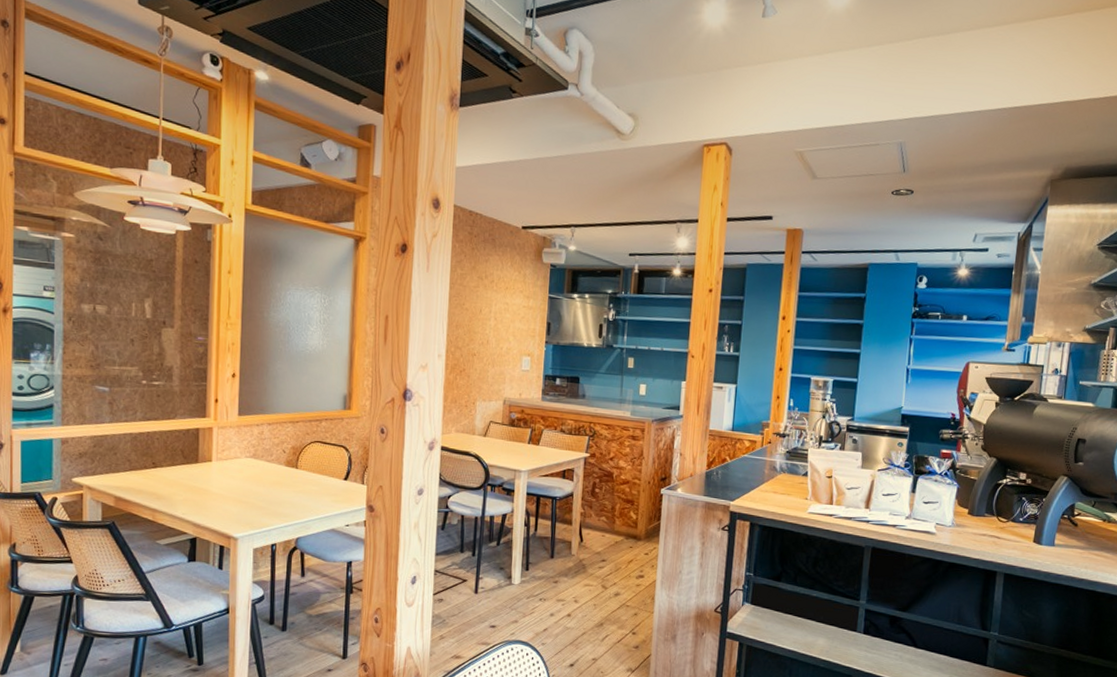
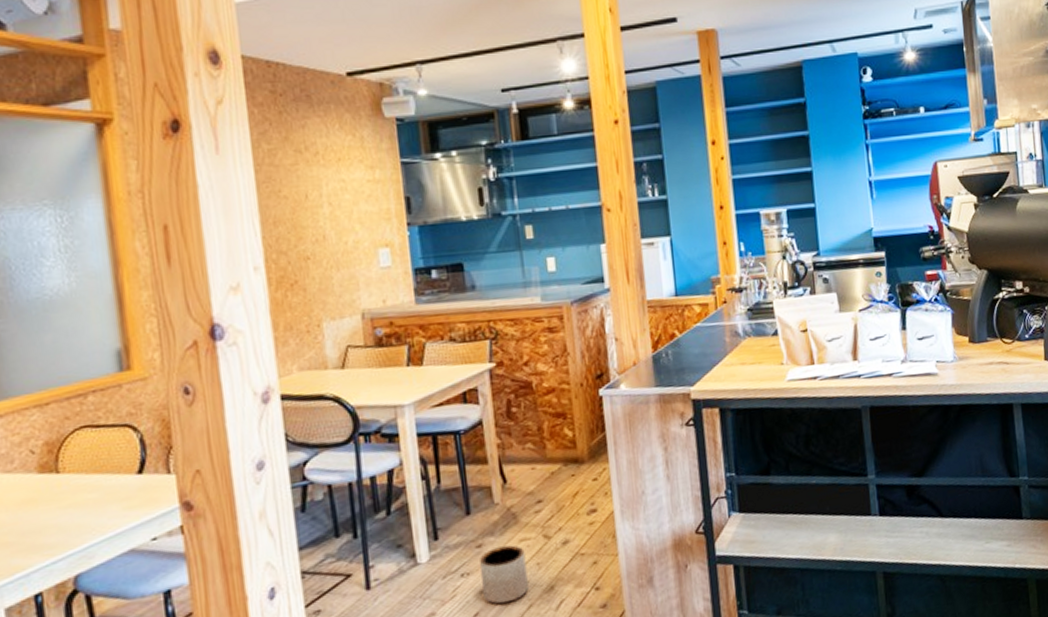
planter: none [553,586,587,627] -> present [480,545,529,604]

